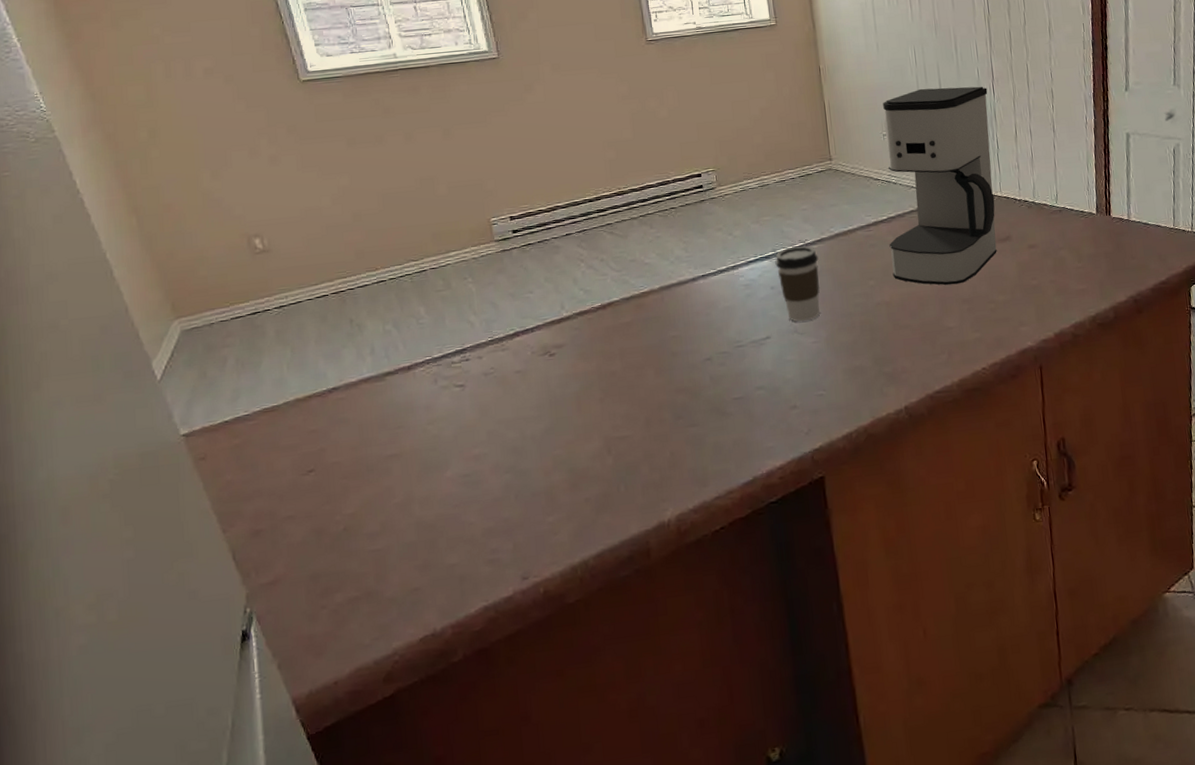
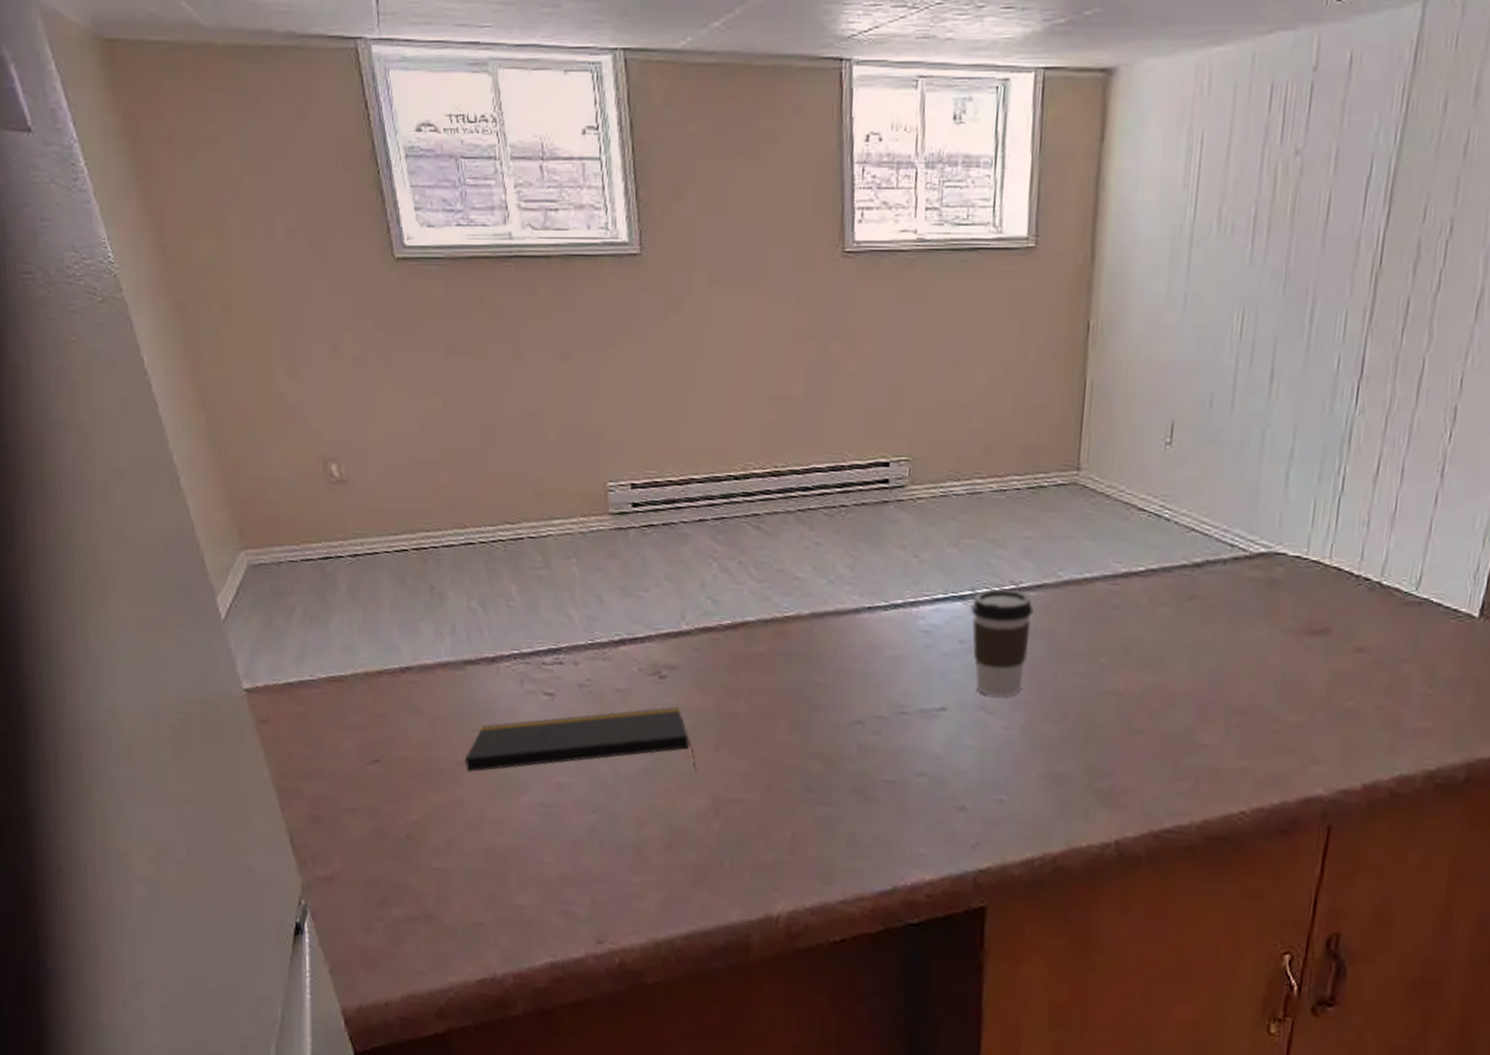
notepad: none [391,375,589,463] -> present [464,706,697,773]
coffee maker: present [883,86,997,285] -> none [1136,377,1348,686]

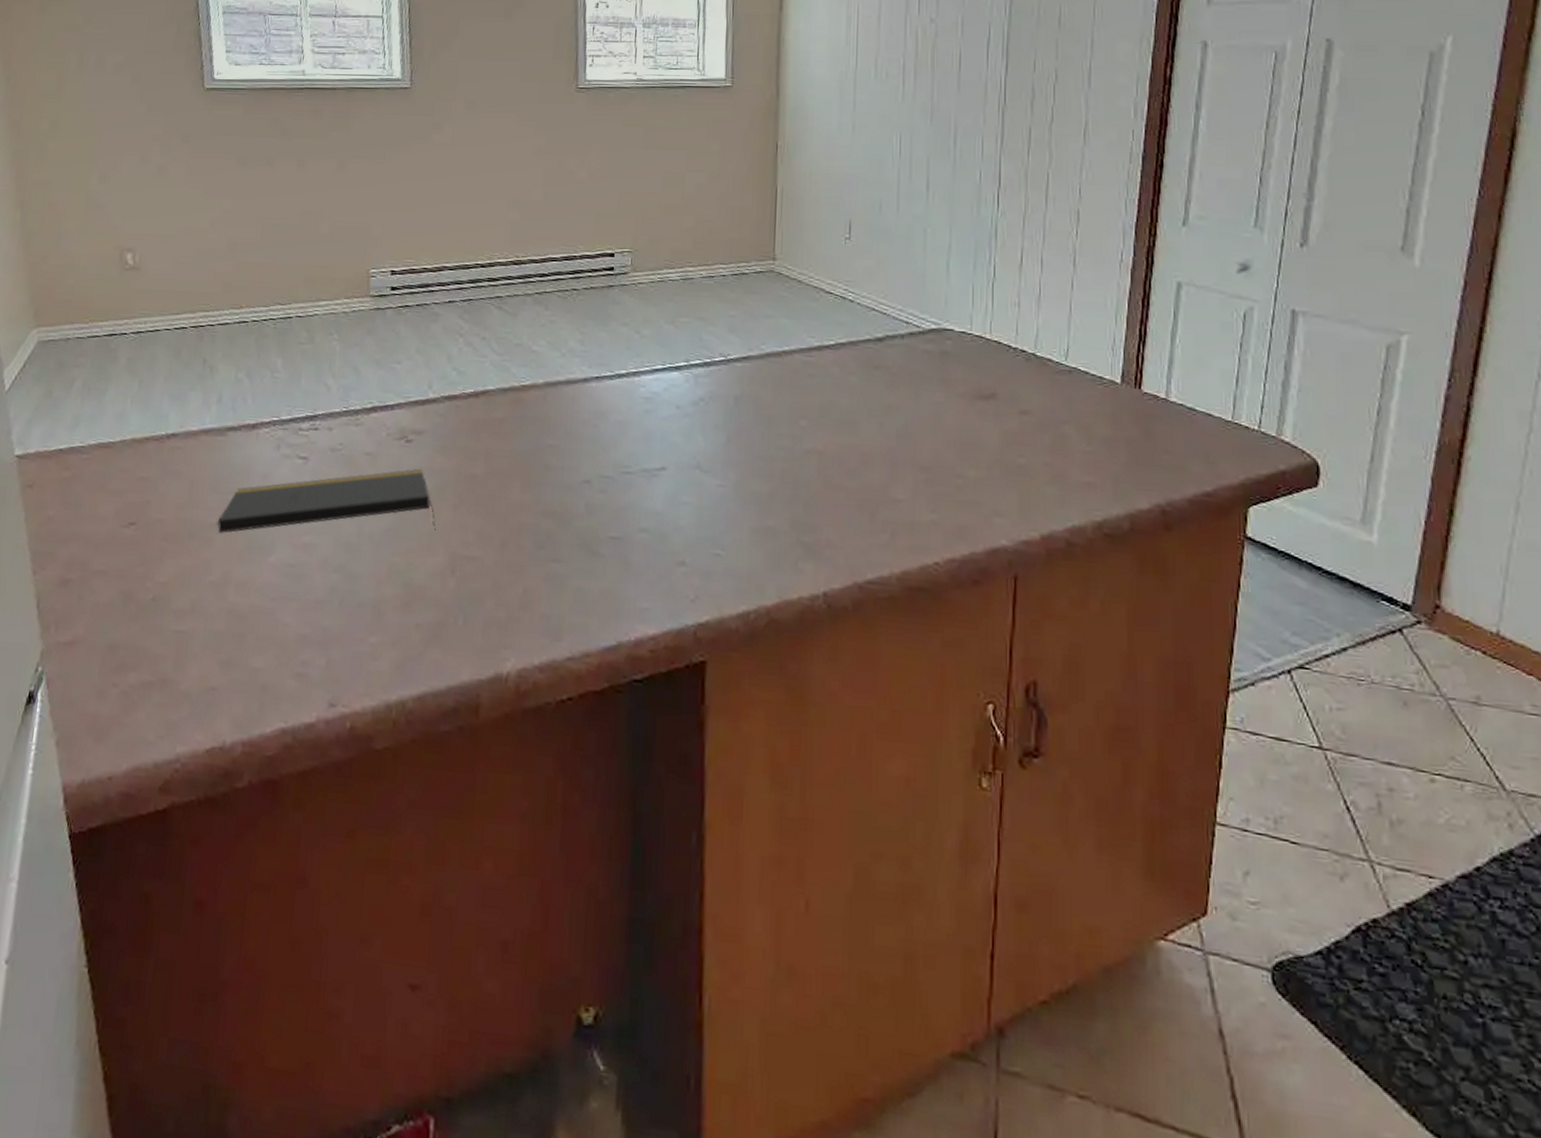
coffee cup: present [971,588,1034,697] -> none [686,360,741,457]

